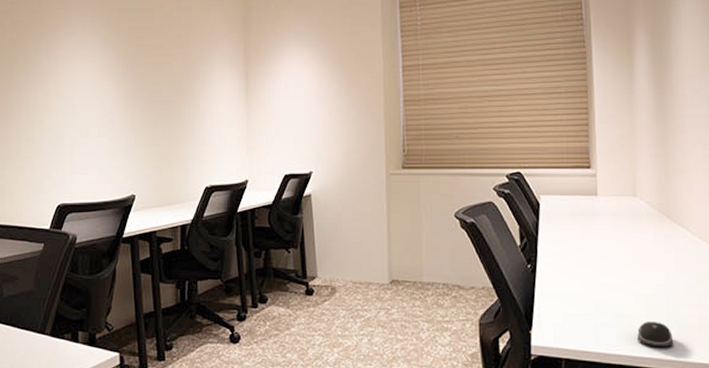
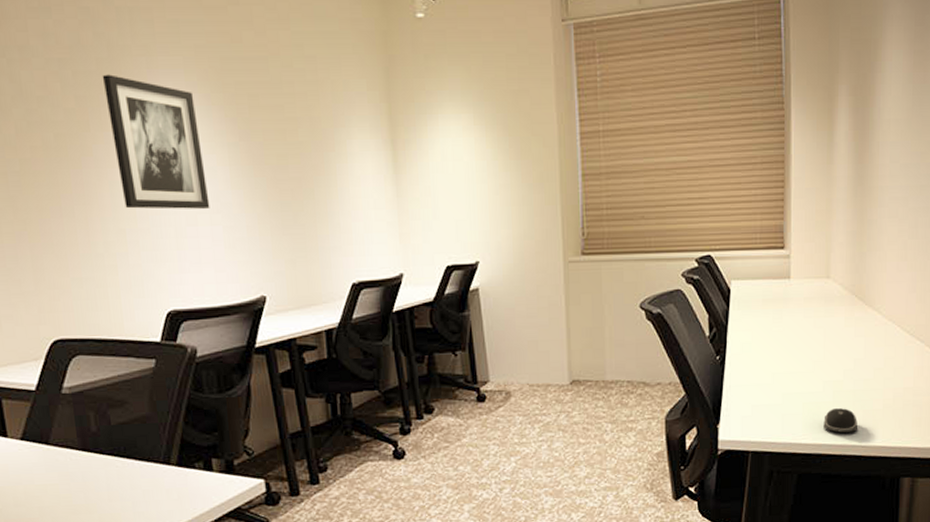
wall art: none [31,22,99,124] -> present [102,74,210,209]

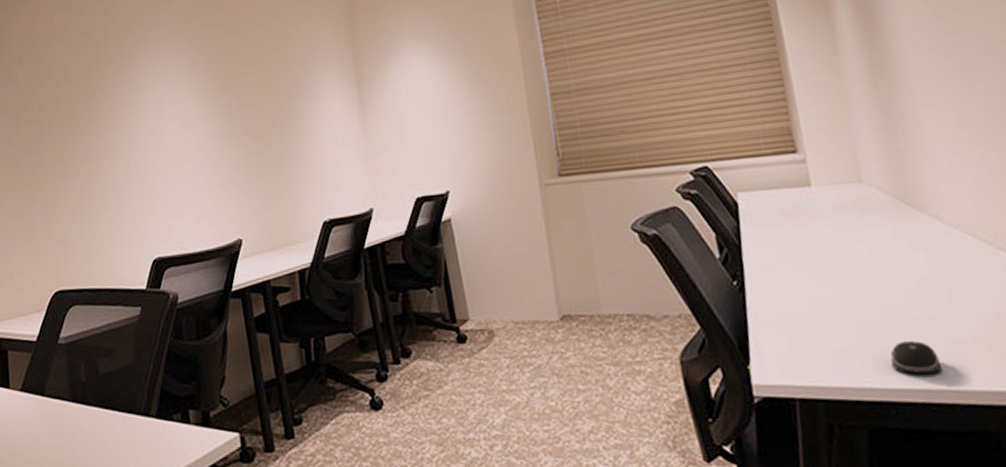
wall art: present [102,74,210,209] -> none [108,50,193,165]

